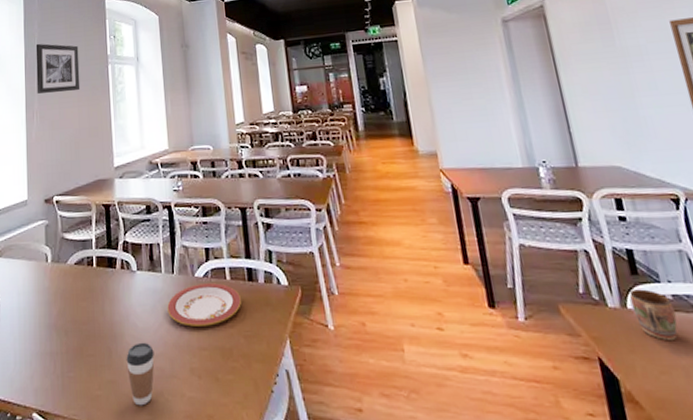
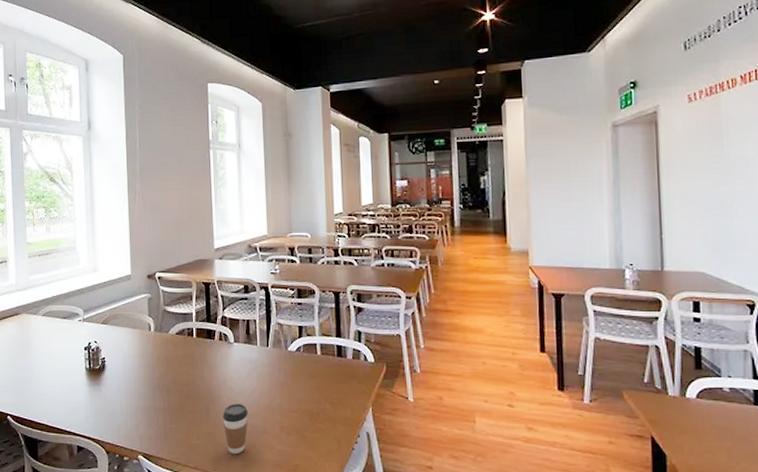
wall art: present [35,43,81,94] -> none [137,125,182,175]
plate: present [167,283,241,327] -> none [261,357,330,393]
mug: present [629,289,678,341] -> none [690,382,729,427]

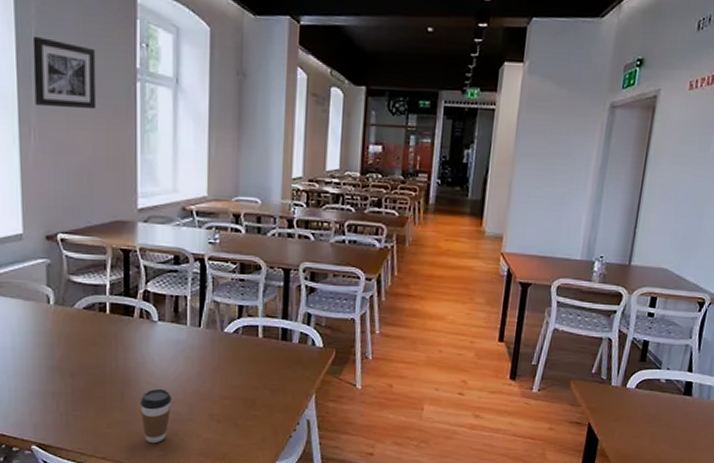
wall art: none [137,125,182,175] -> present [32,35,97,108]

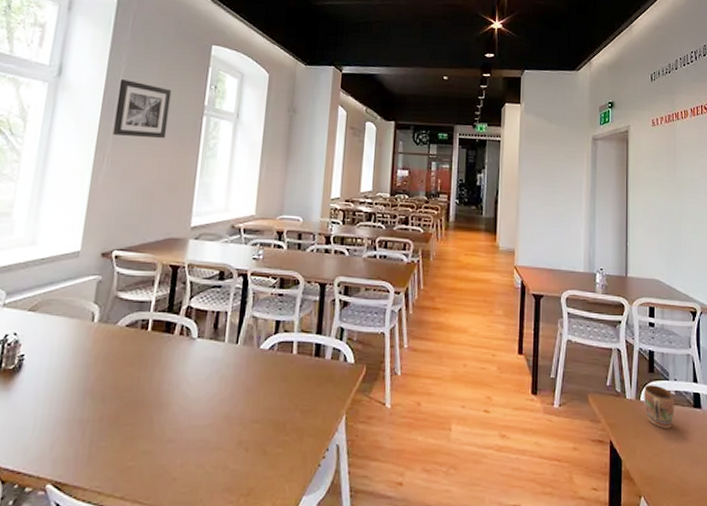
coffee cup: present [140,388,172,444] -> none [168,412,202,478]
mug: none [630,373,664,414] -> present [644,385,674,429]

